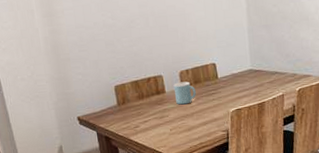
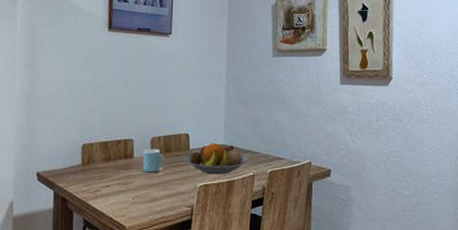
fruit bowl: none [214,69,277,99] -> present [184,143,249,175]

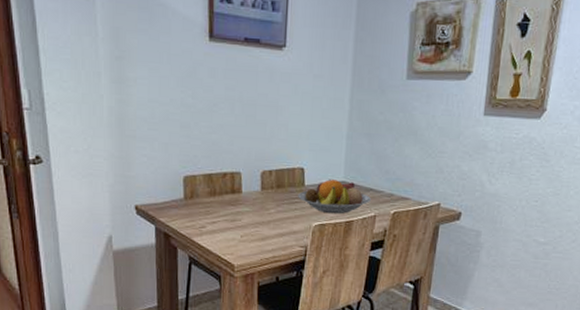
mug: present [142,149,165,173] -> none [251,183,277,210]

